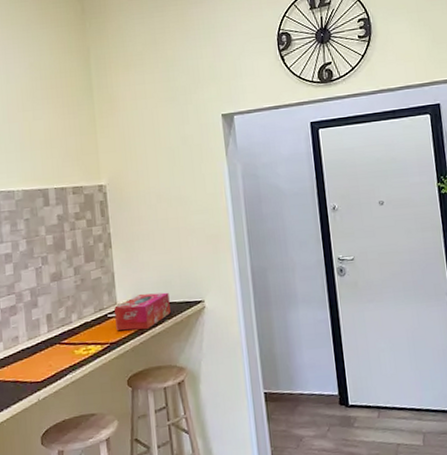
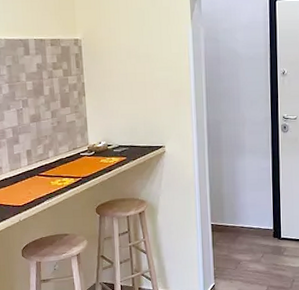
tissue box: present [114,292,171,331] -> none [86,137,135,168]

